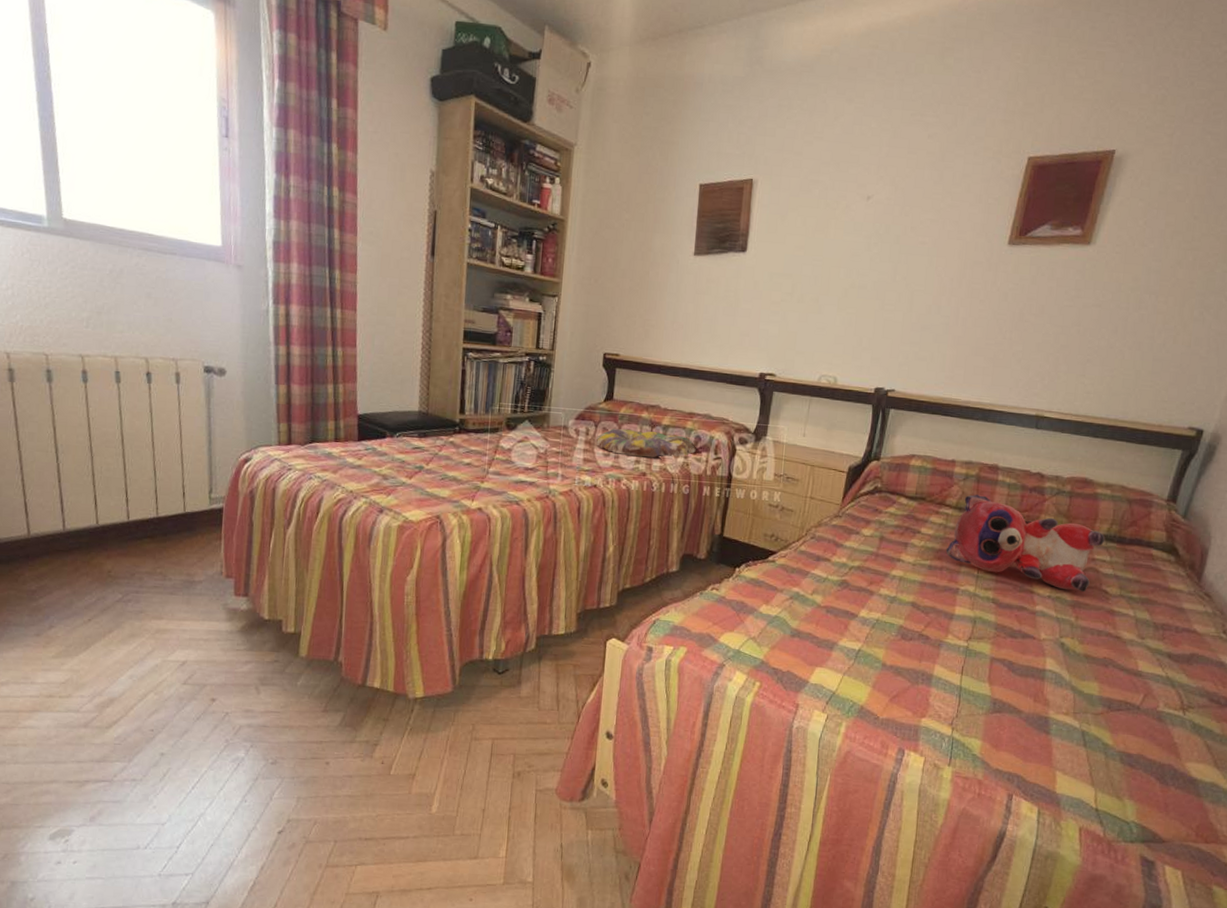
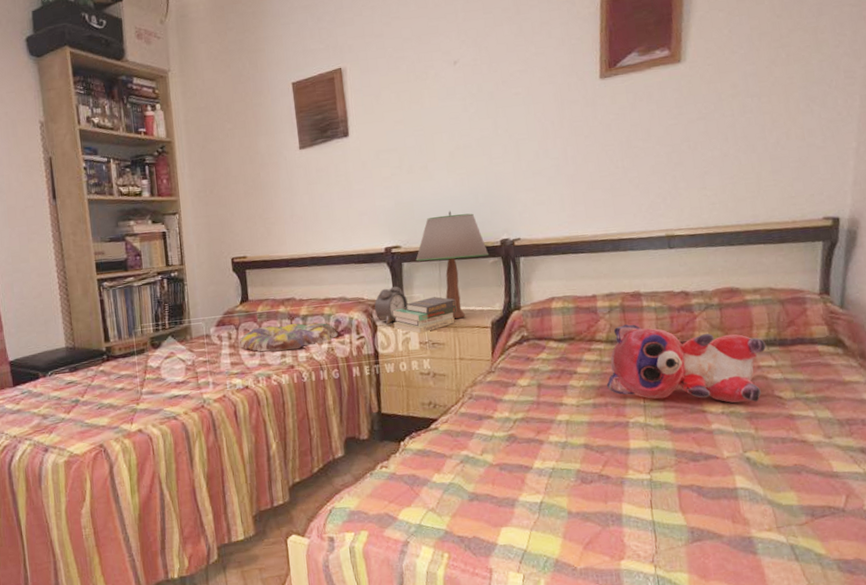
alarm clock: none [736,413,771,451] -> present [374,286,408,326]
books: none [751,431,819,466] -> present [392,296,457,334]
table lamp: none [787,349,861,458] -> present [415,211,489,318]

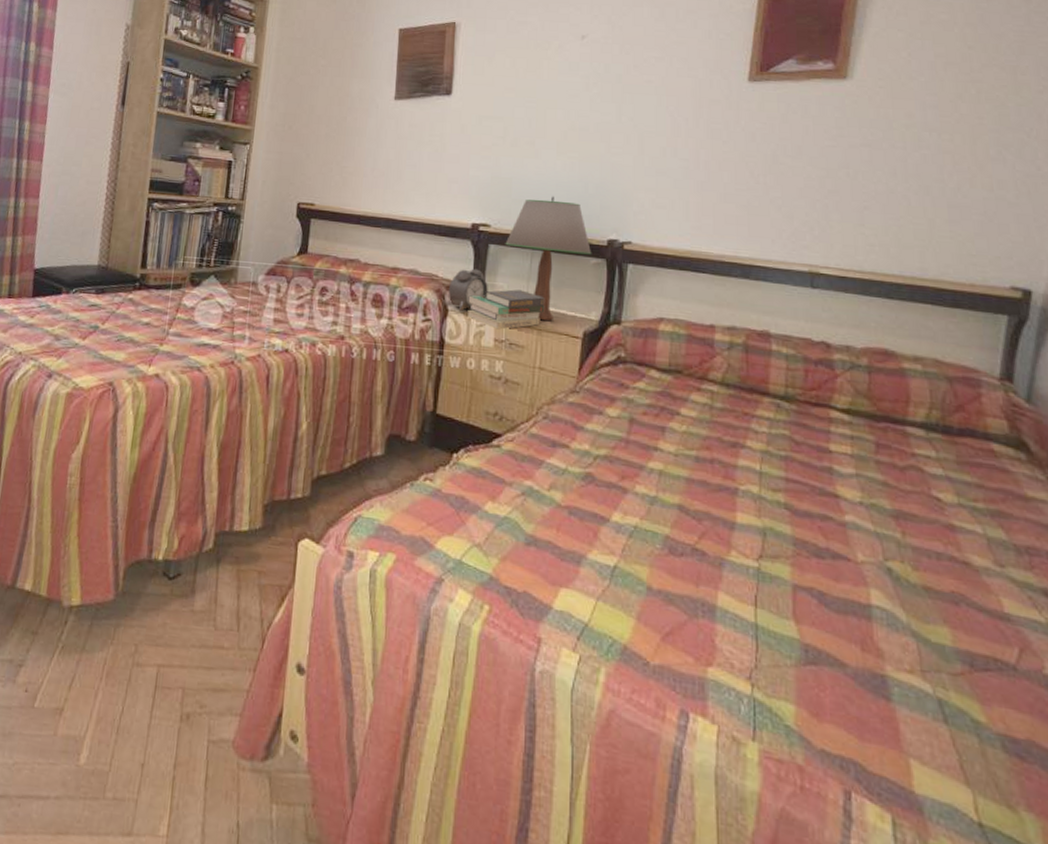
cushion: present [239,322,339,352] -> none [287,285,403,319]
stuffed animal: present [606,324,767,403] -> none [715,368,925,498]

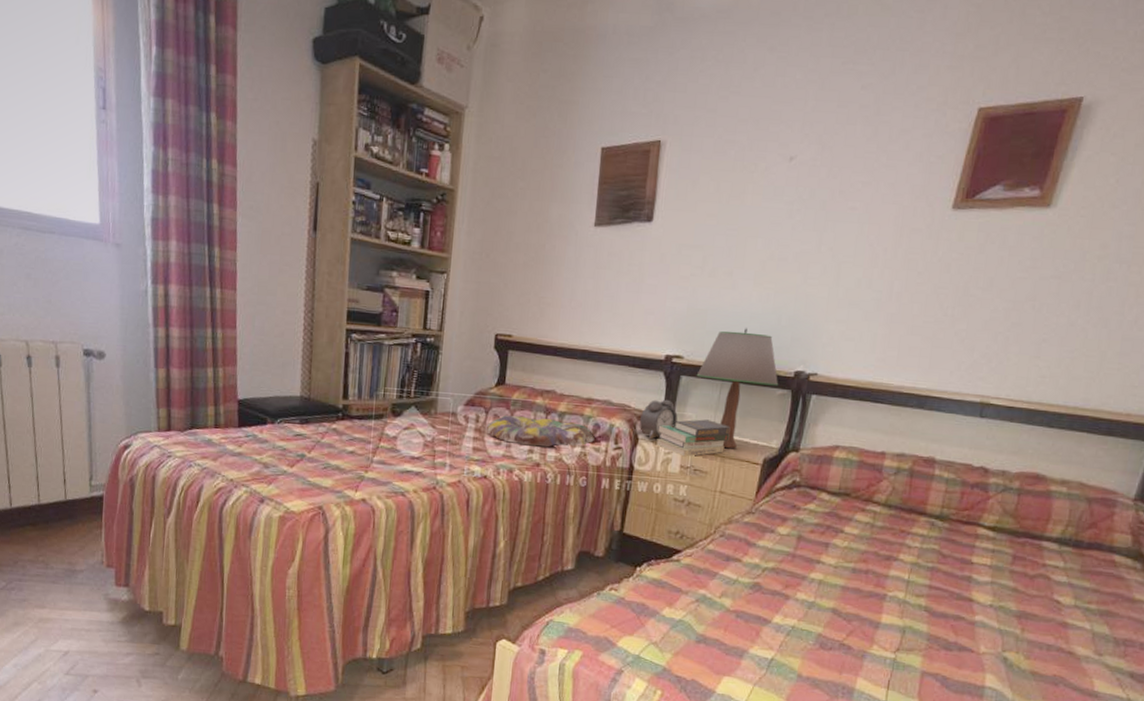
cushion: none [287,285,403,319] -> present [486,415,596,447]

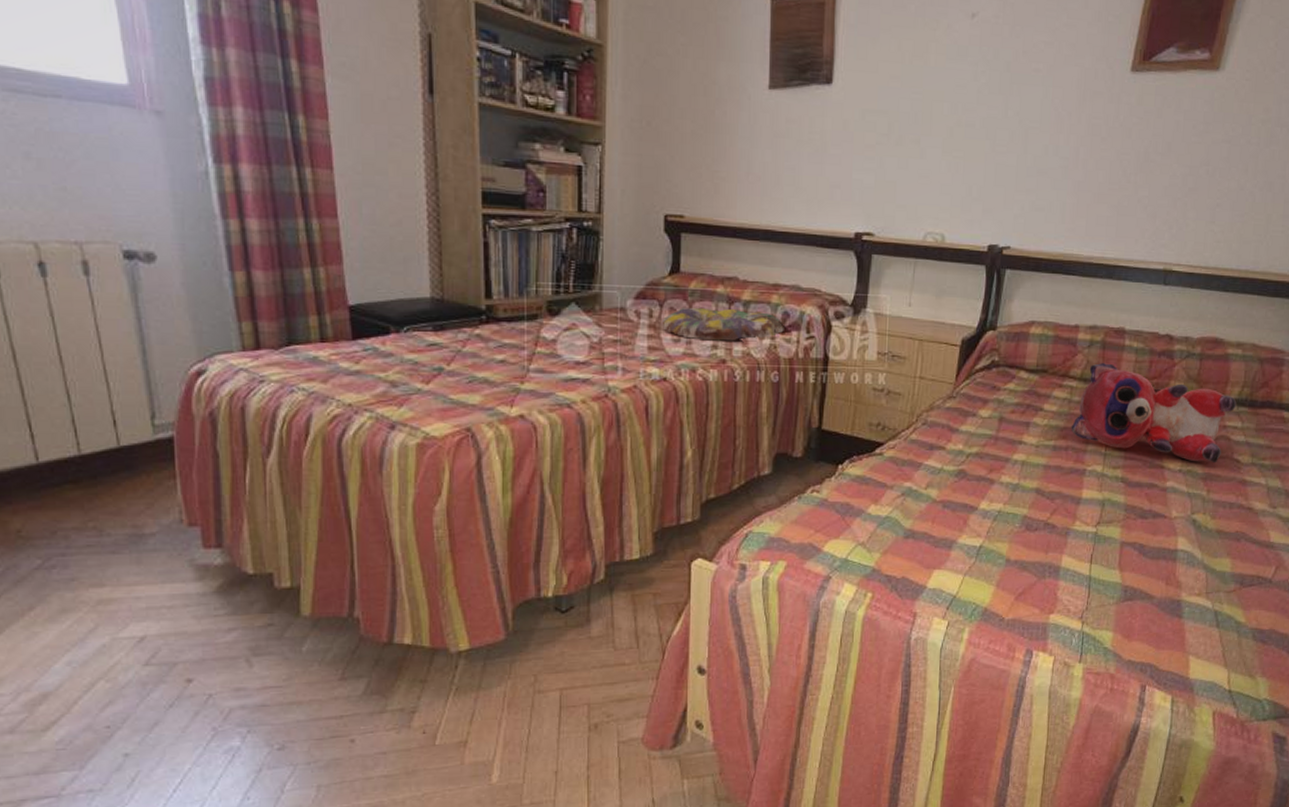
alarm clock: present [639,399,678,441] -> none [831,281,872,327]
books: present [655,419,731,457] -> none [850,301,927,343]
table lamp: present [696,328,779,448] -> none [888,200,973,330]
stuffed animal: none [872,491,1059,601] -> present [1071,363,1237,462]

